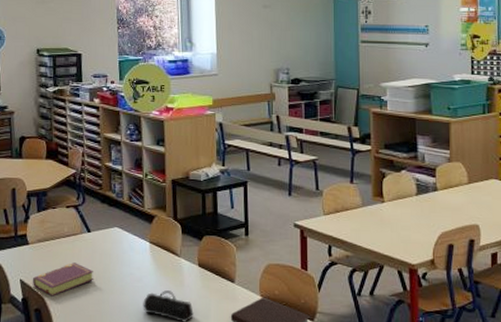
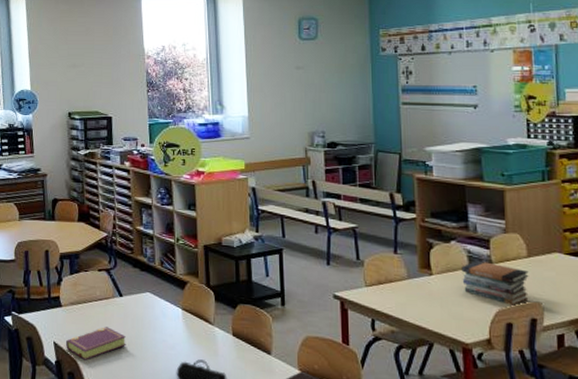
book stack: none [410,187,469,228] -> present [461,260,529,306]

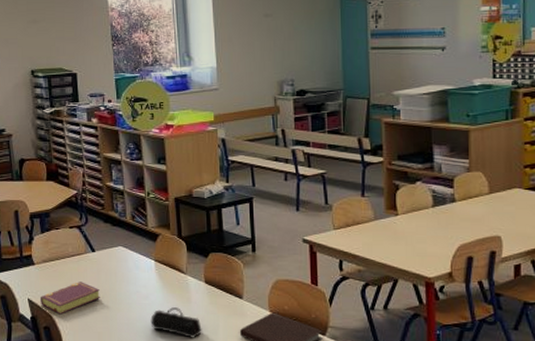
book stack: present [461,260,529,306] -> none [426,199,490,240]

